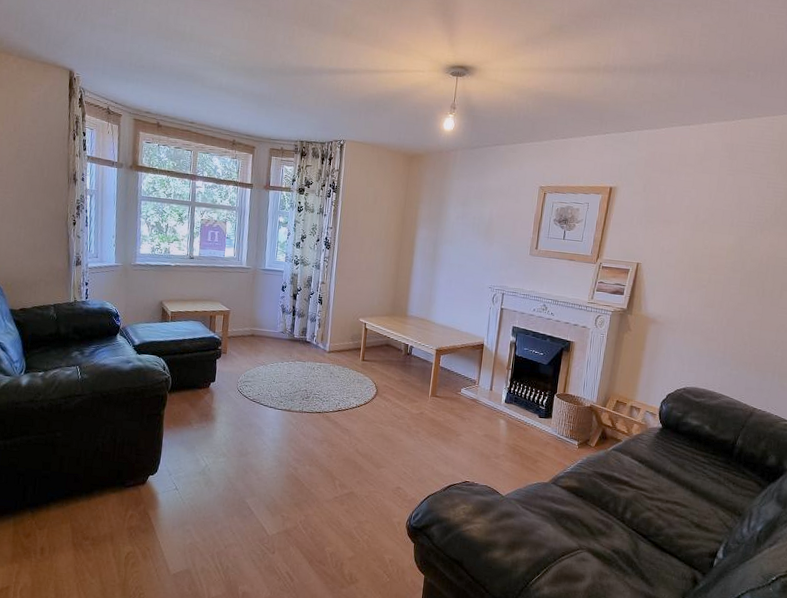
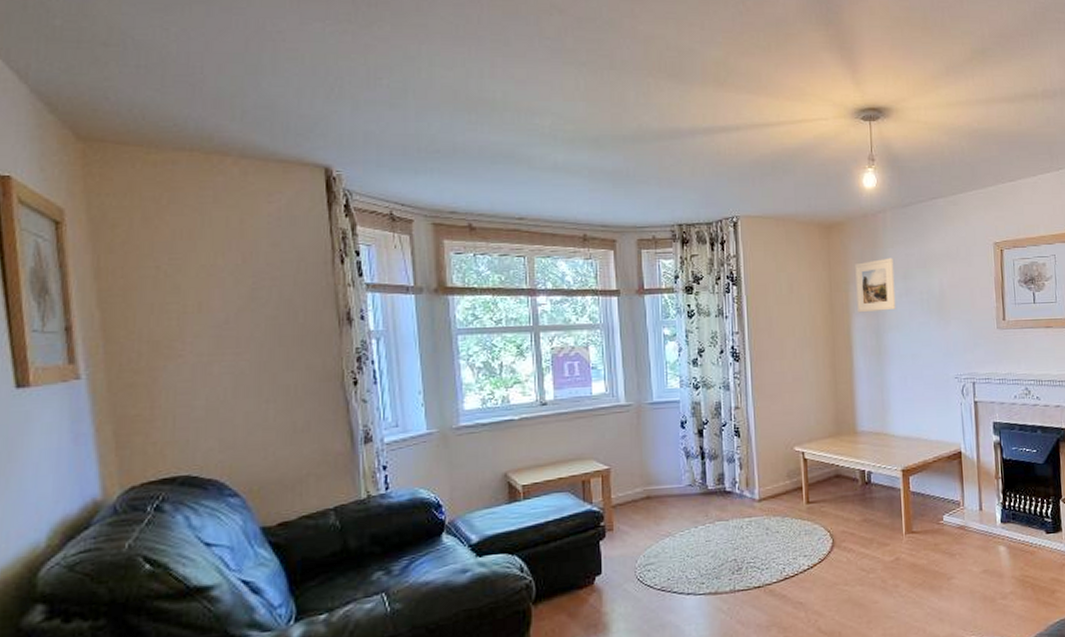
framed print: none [423,187,457,228] -> present [855,258,896,313]

